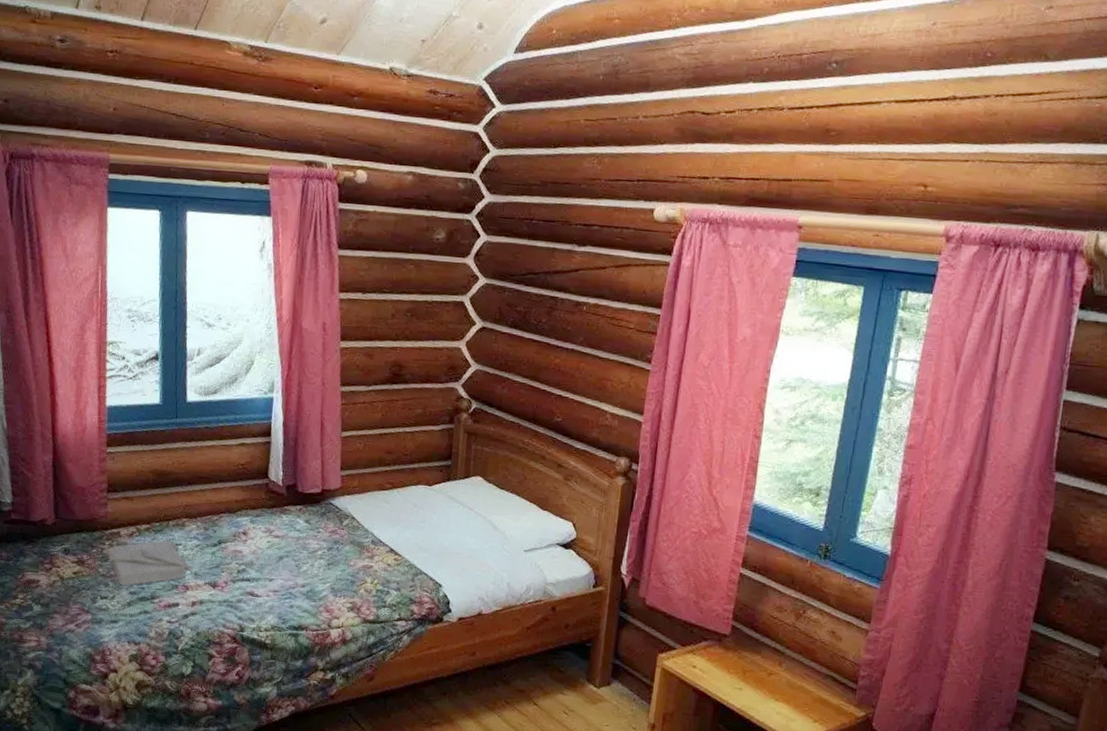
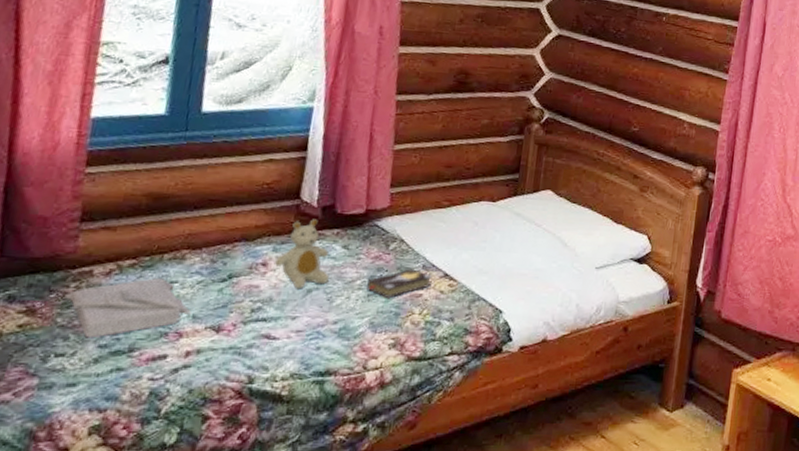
stuffed bear: none [252,496,297,556] -> present [274,219,330,289]
hardback book: none [327,543,381,569] -> present [367,269,433,299]

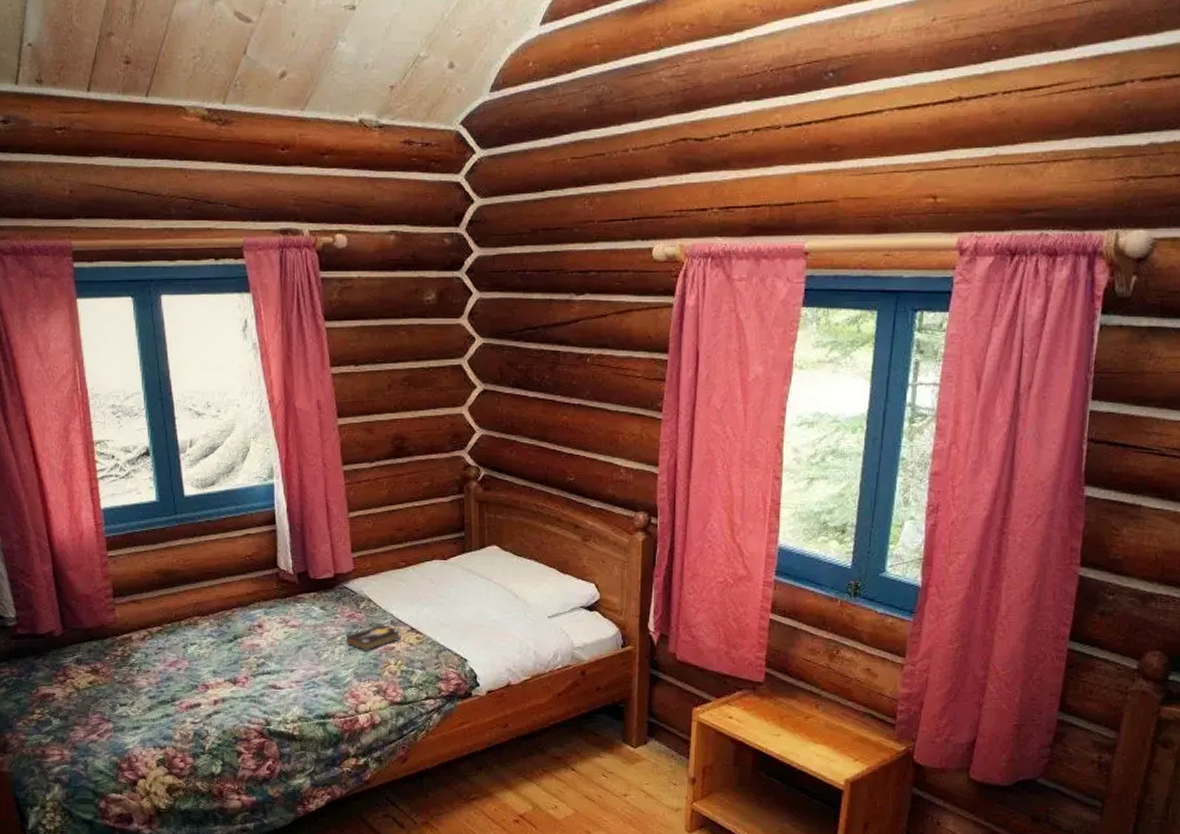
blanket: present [64,278,193,339] -> none [116,641,213,691]
stuffed bear: present [274,219,330,289] -> none [267,585,315,646]

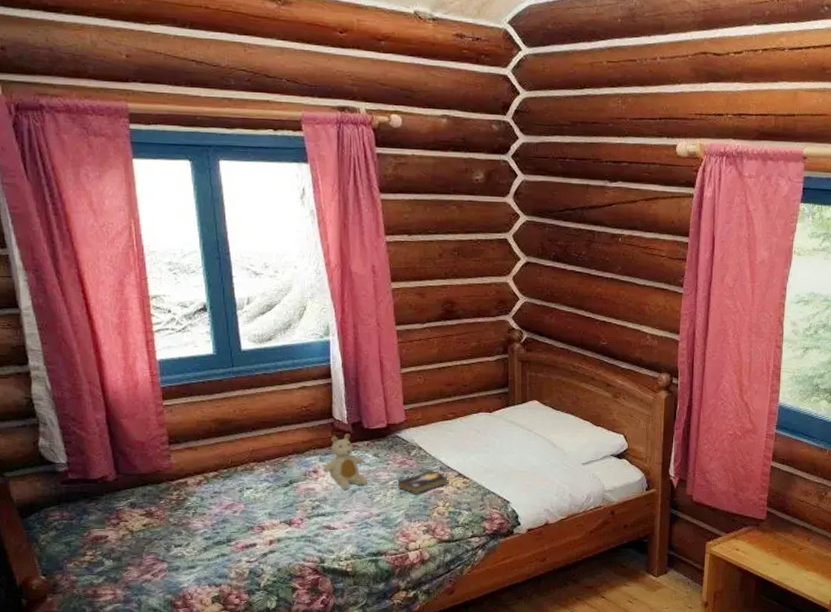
stuffed bear: none [267,585,315,646] -> present [322,434,368,490]

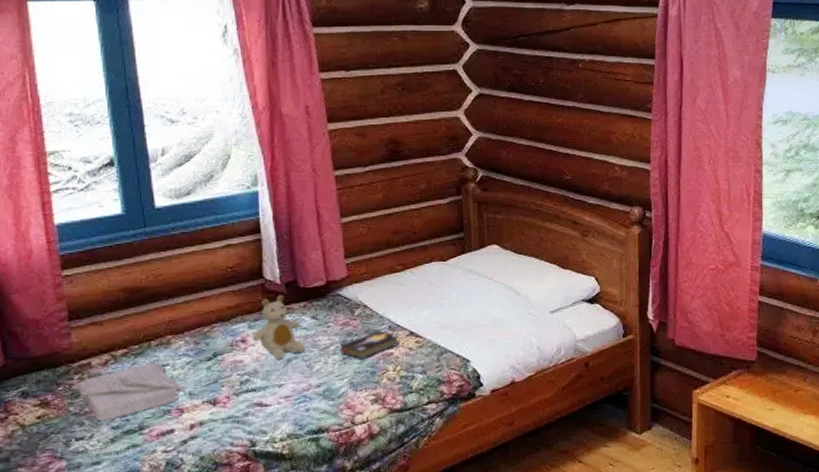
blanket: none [171,486,268,533] -> present [71,363,188,422]

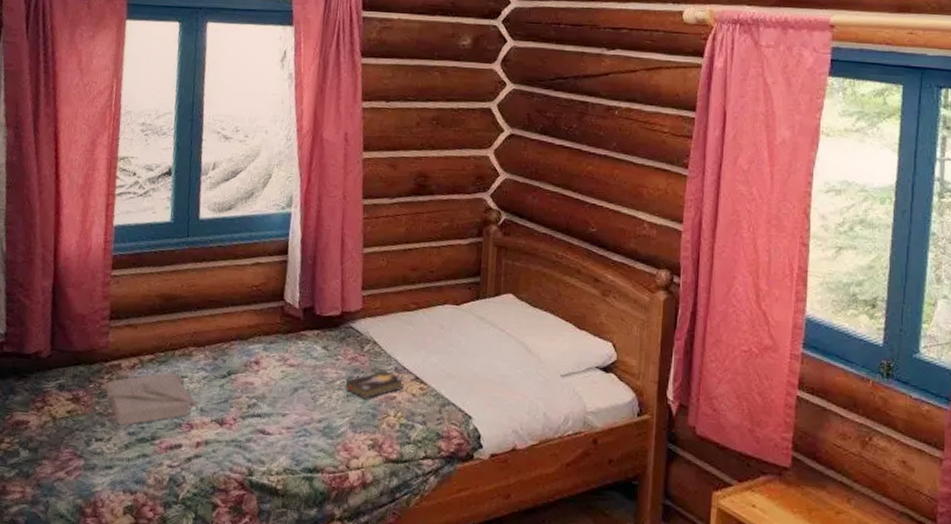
stuffed bear: present [251,295,306,360] -> none [265,320,313,388]

